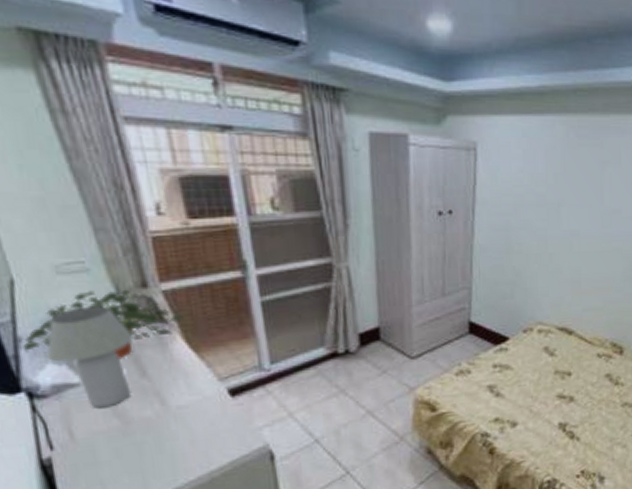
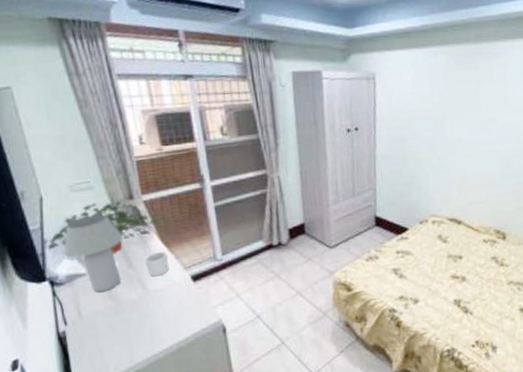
mug: none [164,356,199,390] -> present [145,251,170,277]

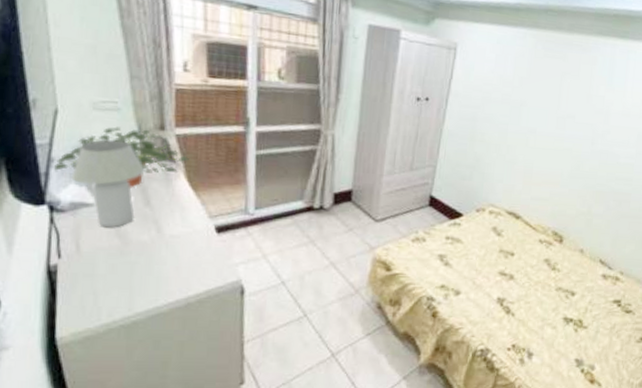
mug: present [145,251,170,277] -> none [165,193,193,221]

